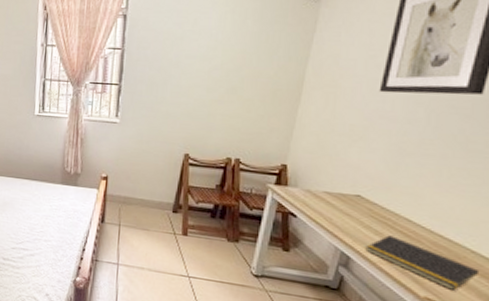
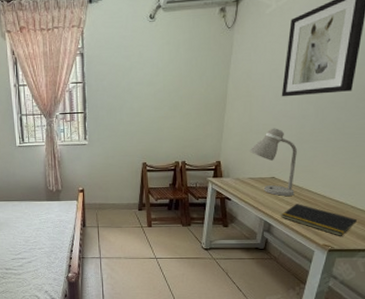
desk lamp: none [327,131,396,224] -> present [249,128,297,196]

